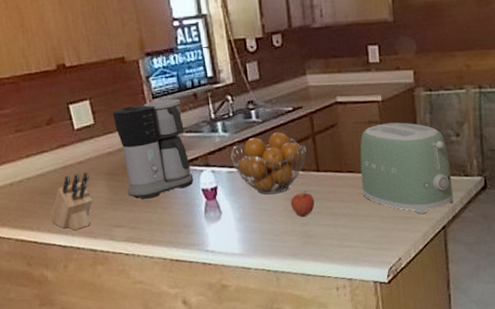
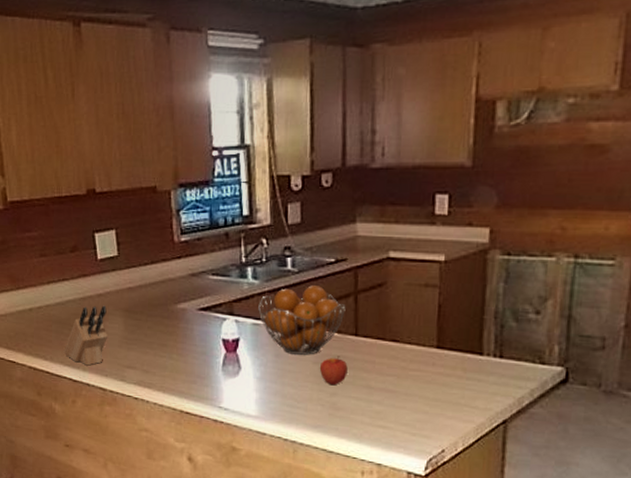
coffee maker: present [112,98,194,199] -> none [137,236,215,343]
toaster: present [360,122,454,214] -> none [406,288,523,402]

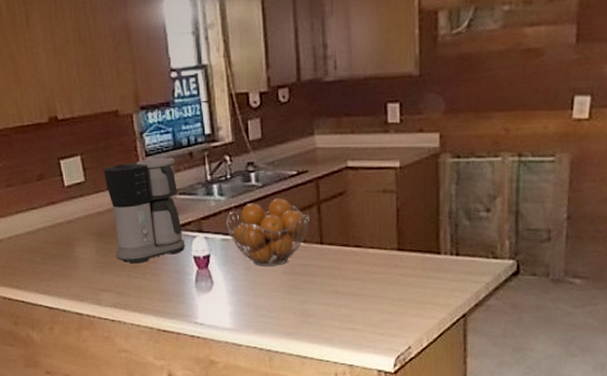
knife block: present [63,305,108,366] -> none [37,231,81,292]
coffee maker: none [137,236,215,343] -> present [103,157,185,264]
apple: present [319,356,348,386] -> none [288,264,315,294]

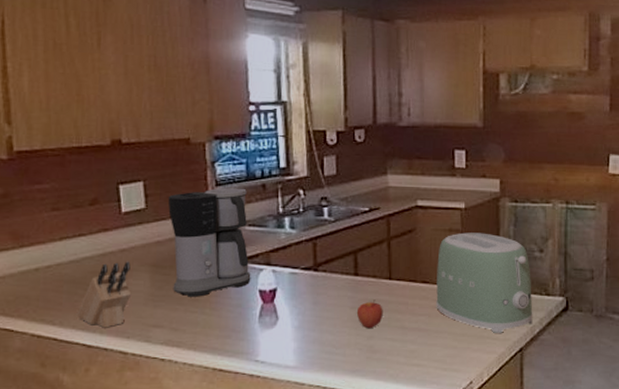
knife block: none [37,231,81,292] -> present [76,261,132,328]
fruit basket: present [226,198,310,266] -> none [296,233,380,301]
apple: none [288,264,315,294] -> present [356,300,383,329]
toaster: none [370,193,478,298] -> present [436,232,533,333]

